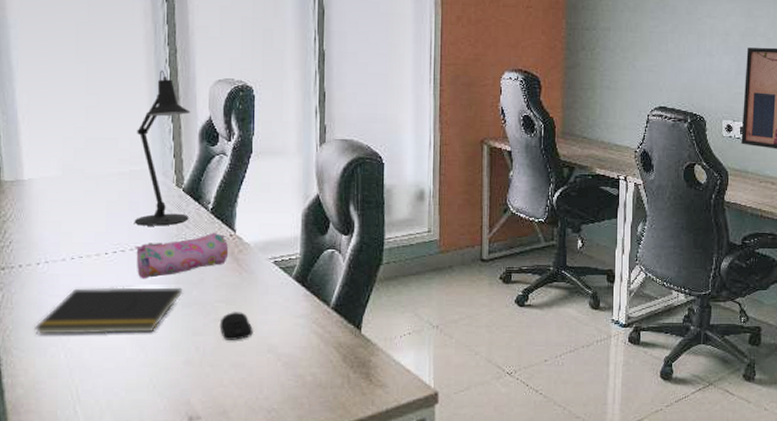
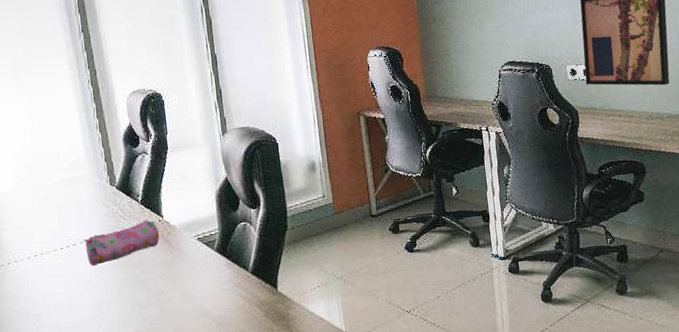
notepad: present [34,287,183,334] -> none [12,269,127,322]
desk lamp: present [134,70,191,226] -> none [73,89,124,222]
computer mouse: present [219,312,253,340] -> none [160,284,188,310]

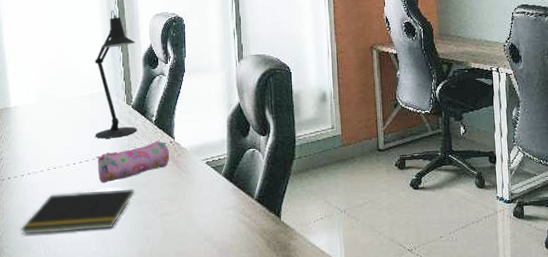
notepad: none [12,269,127,322] -> present [20,189,135,235]
desk lamp: none [73,89,124,222] -> present [95,10,137,139]

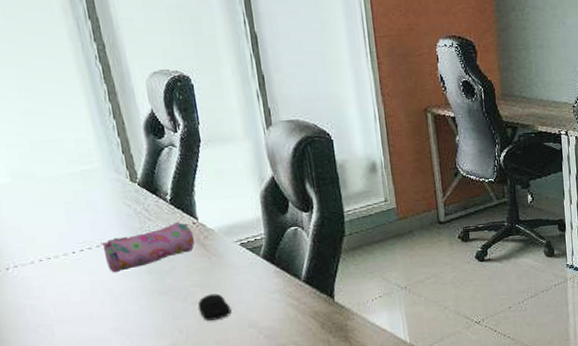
notepad: present [20,189,135,235] -> none [16,277,157,335]
desk lamp: present [95,10,137,139] -> none [80,67,149,223]
computer mouse: none [165,207,192,232] -> present [197,293,232,321]

